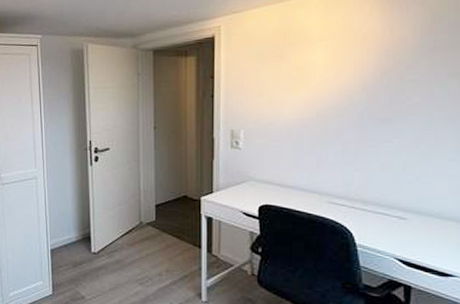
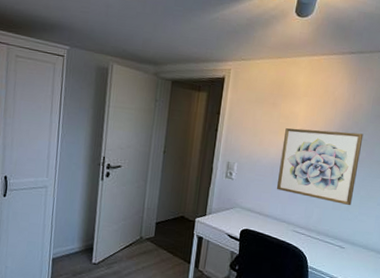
wall art: none [298,73,413,166] -> present [276,128,364,206]

